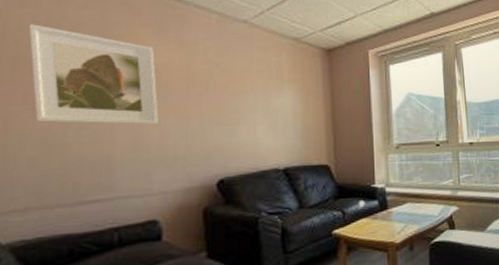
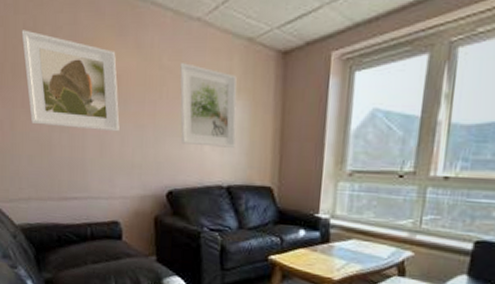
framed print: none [227,58,289,133] -> present [180,63,237,148]

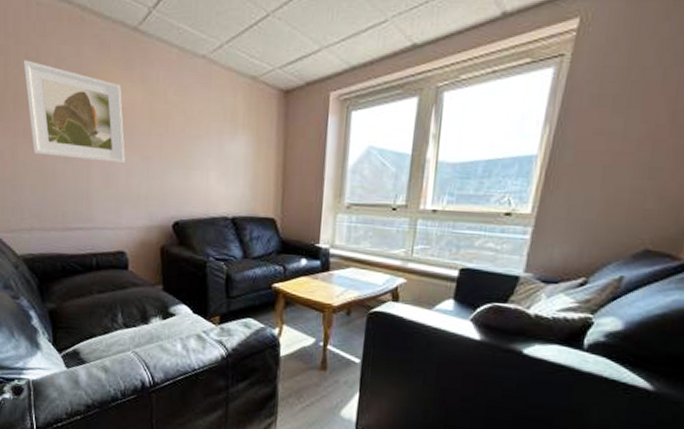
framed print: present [180,63,237,148] -> none [185,98,241,181]

